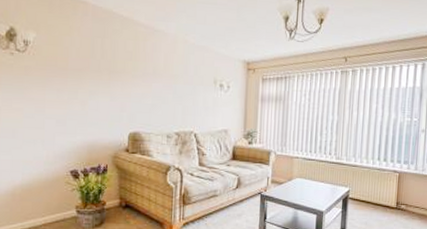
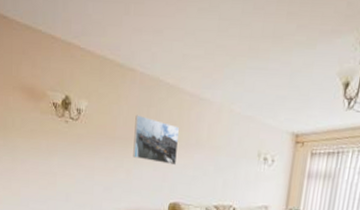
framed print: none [88,46,135,95] -> present [133,114,179,166]

